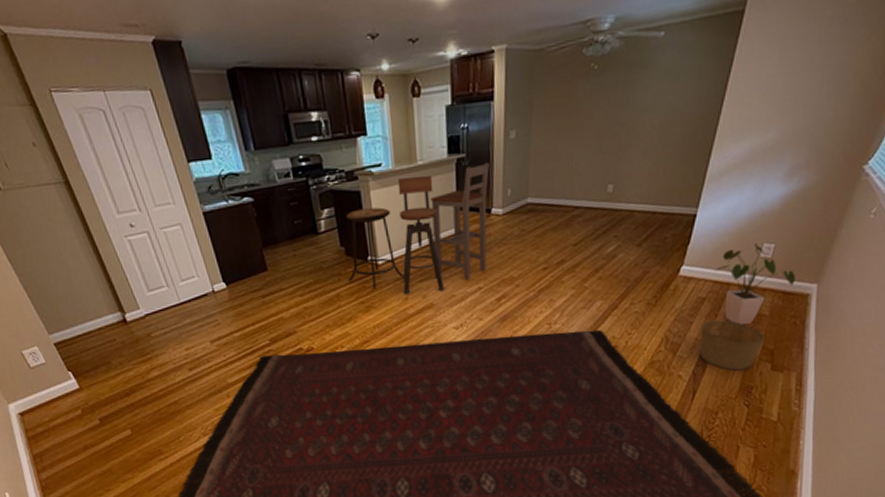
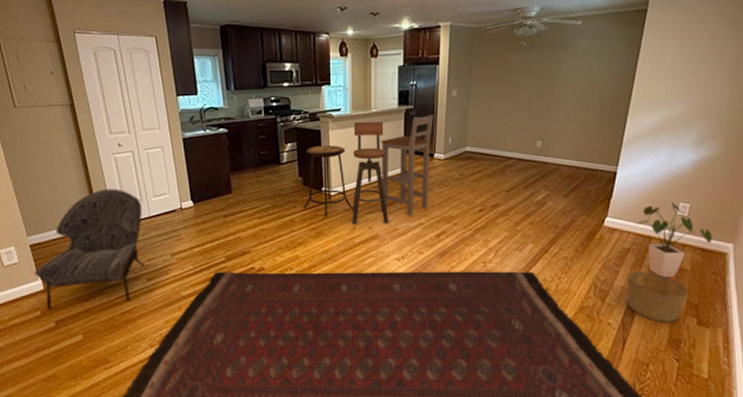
armchair: none [65,275,184,408] -> present [34,188,145,310]

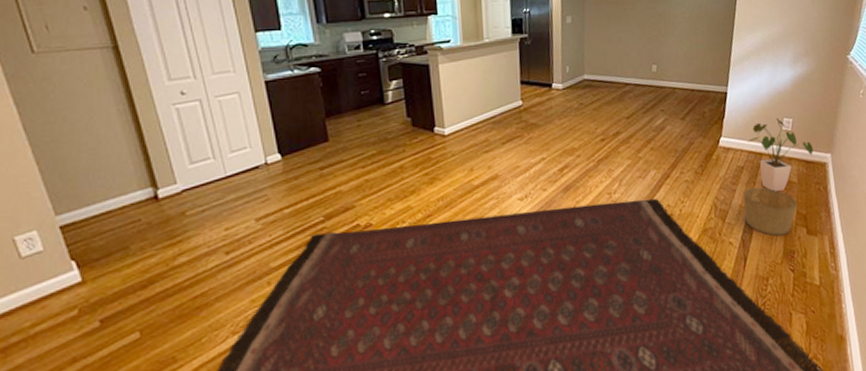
armchair: present [34,188,145,310] -> none [67,146,222,307]
bar stool: present [303,145,353,218] -> none [413,80,469,161]
bar stool: present [351,121,389,224] -> none [465,51,510,165]
bar stool: present [381,115,434,216] -> none [496,43,550,151]

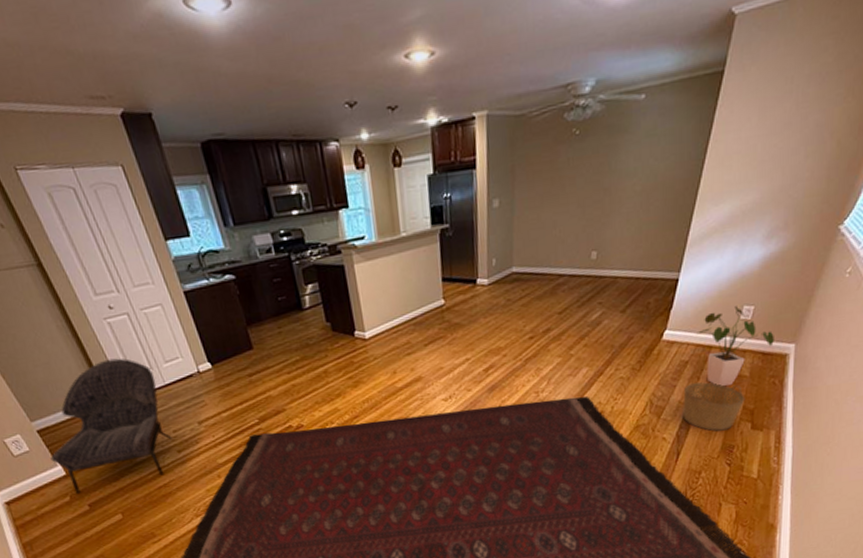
armchair: none [67,146,222,307] -> present [50,358,172,495]

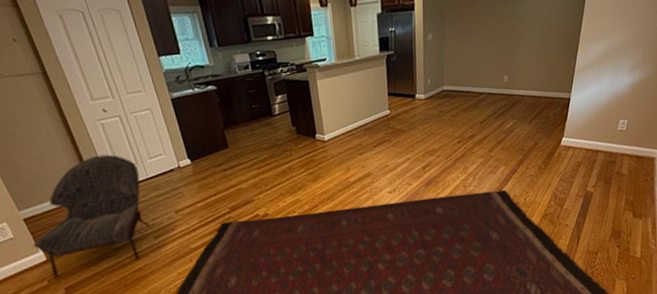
basket: present [683,382,746,432] -> none [579,179,627,219]
house plant: present [696,306,774,386] -> none [586,120,644,182]

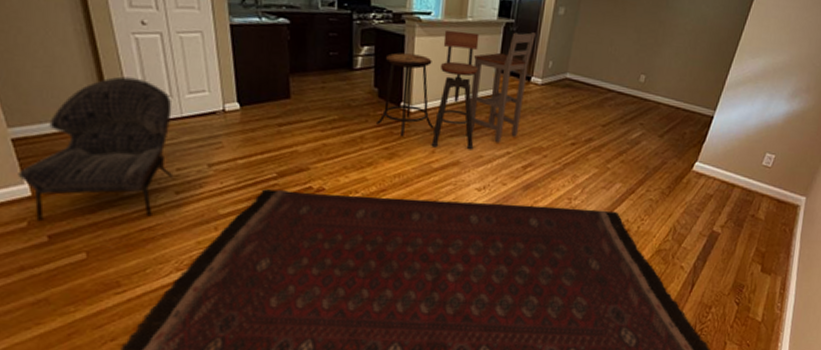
bar stool: none [296,94,346,162] -> present [376,52,434,137]
bar stool: none [339,67,380,165] -> present [431,30,480,150]
bar stool: none [367,58,414,153] -> present [470,32,536,143]

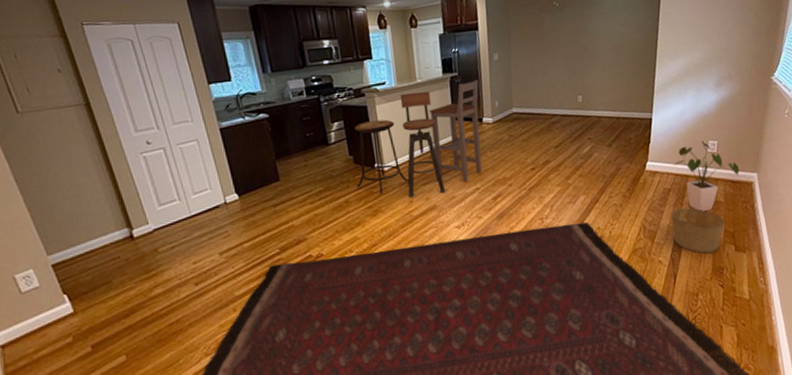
armchair: present [18,76,174,222] -> none [60,190,191,335]
basket: none [701,217,759,269] -> present [671,207,725,254]
house plant: none [723,152,789,225] -> present [674,141,740,211]

